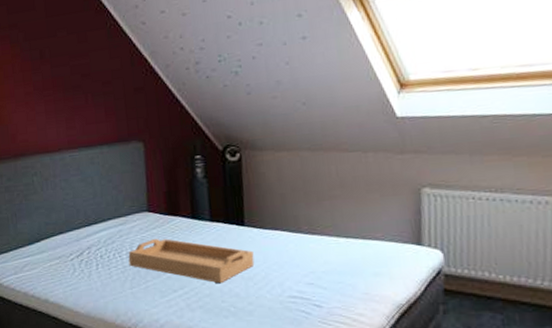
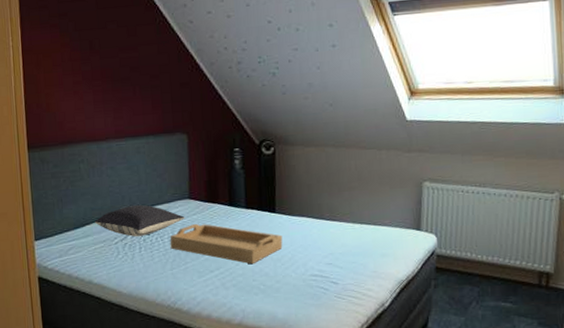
pillow: none [49,219,144,252] -> present [95,205,185,236]

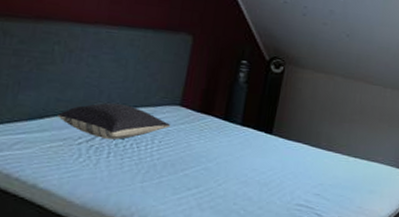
serving tray: present [169,223,283,265] -> none [146,133,274,187]

